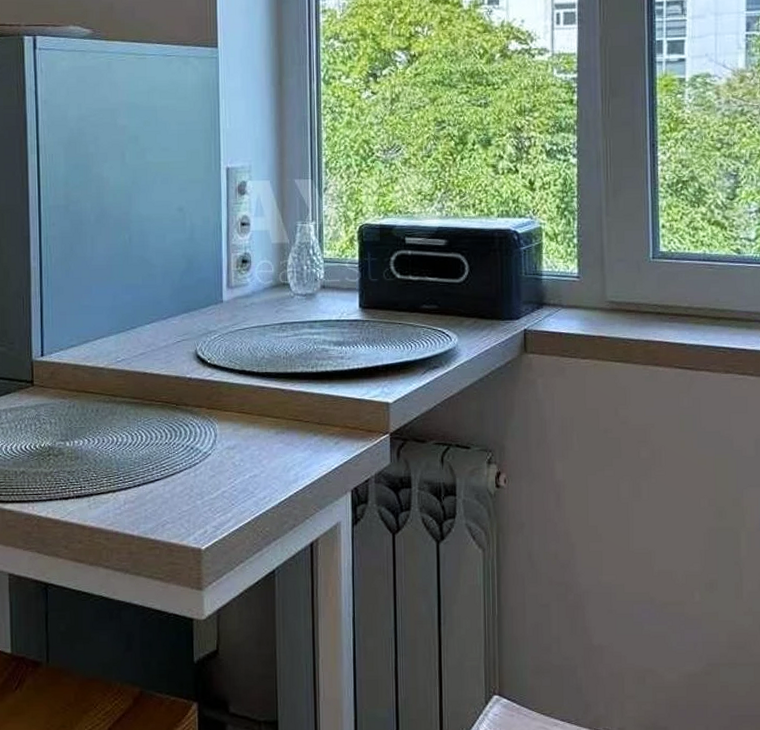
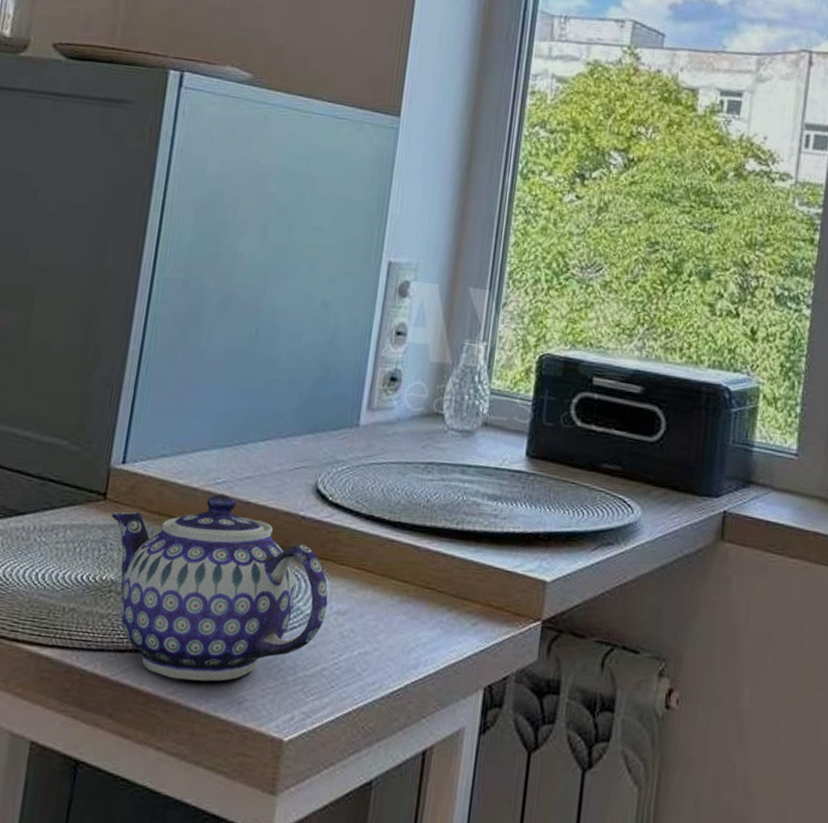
teapot: none [40,369,220,514] -> present [111,493,328,682]

